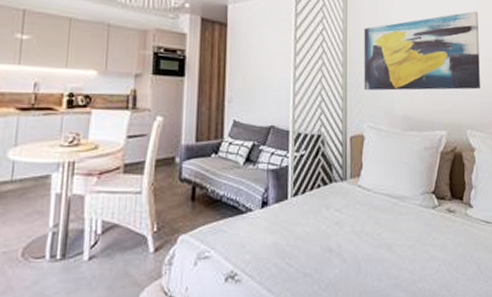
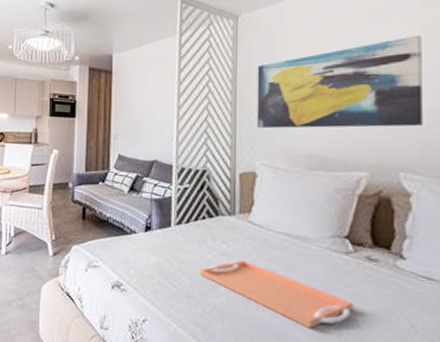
serving tray: none [316,226,439,286] -> present [200,260,354,328]

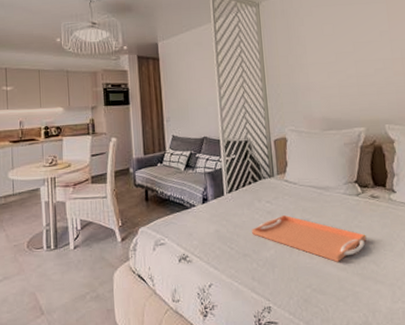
wall art: present [256,35,422,129] -> none [278,16,396,100]

